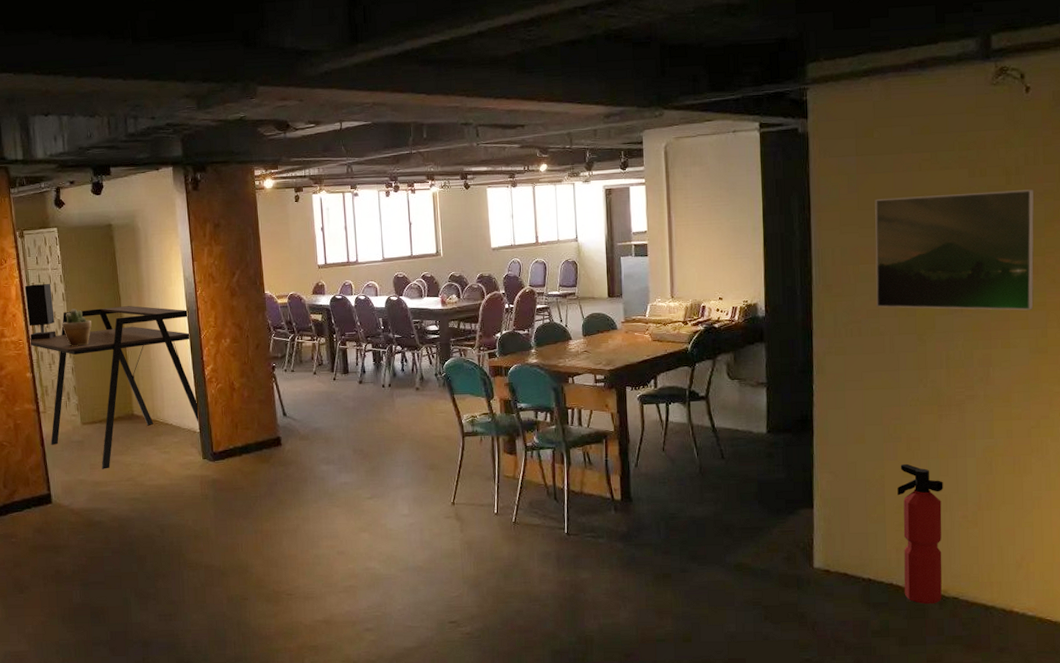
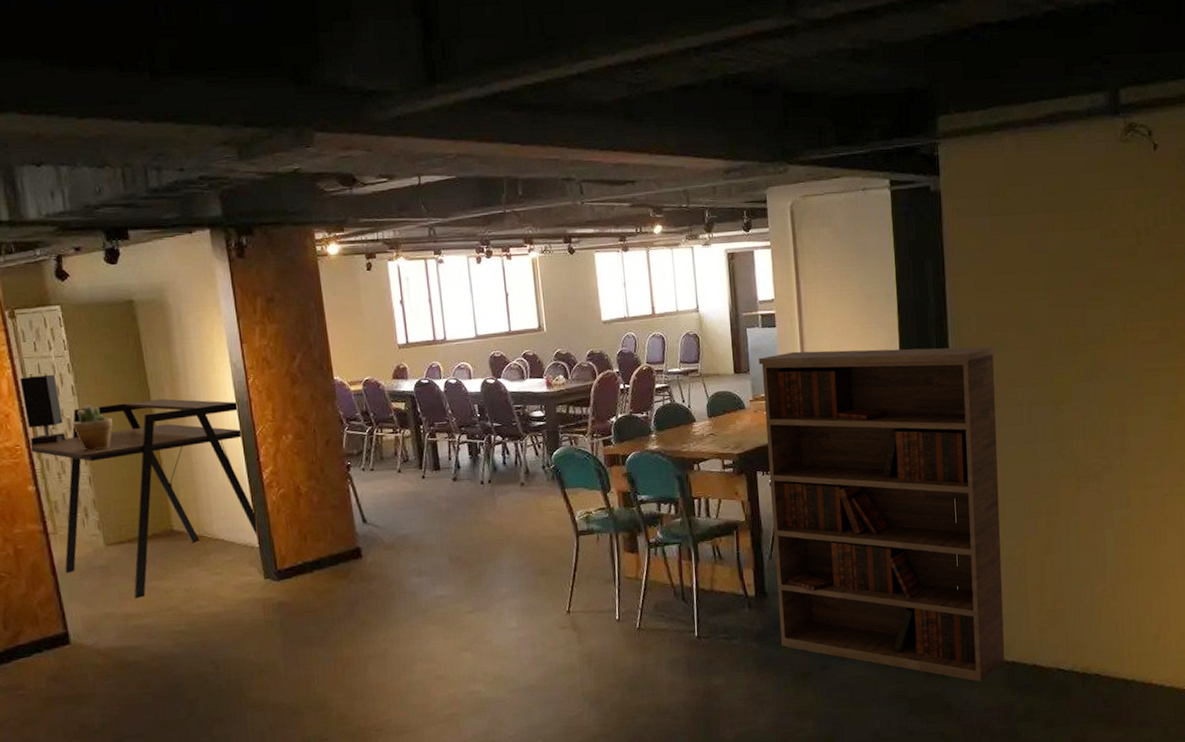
bookshelf: none [631,278,861,596] -> present [758,347,1005,682]
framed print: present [875,189,1035,311] -> none [1009,251,1165,377]
fire extinguisher: present [897,463,943,604] -> none [1039,539,1084,684]

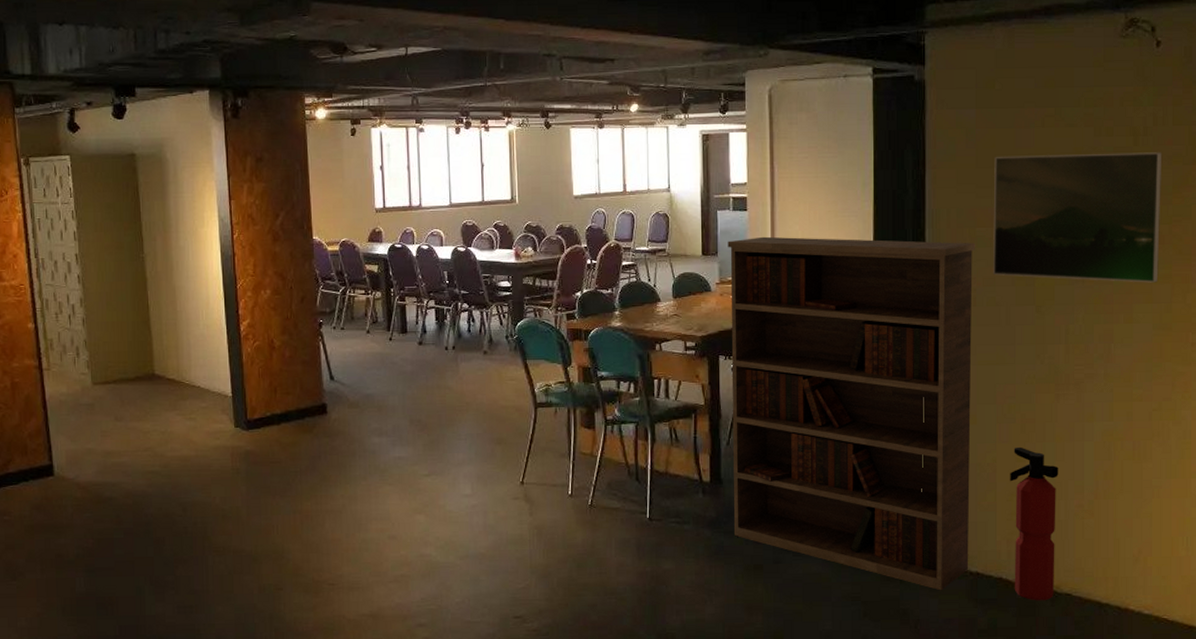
table lamp: present [19,375,66,446] -> none [28,220,65,285]
desk: present [27,399,257,599] -> none [31,249,232,437]
potted plant: present [72,404,113,451] -> none [71,250,108,293]
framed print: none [1009,251,1165,377] -> present [992,152,1163,283]
fire extinguisher: none [1039,539,1084,684] -> present [1010,446,1059,601]

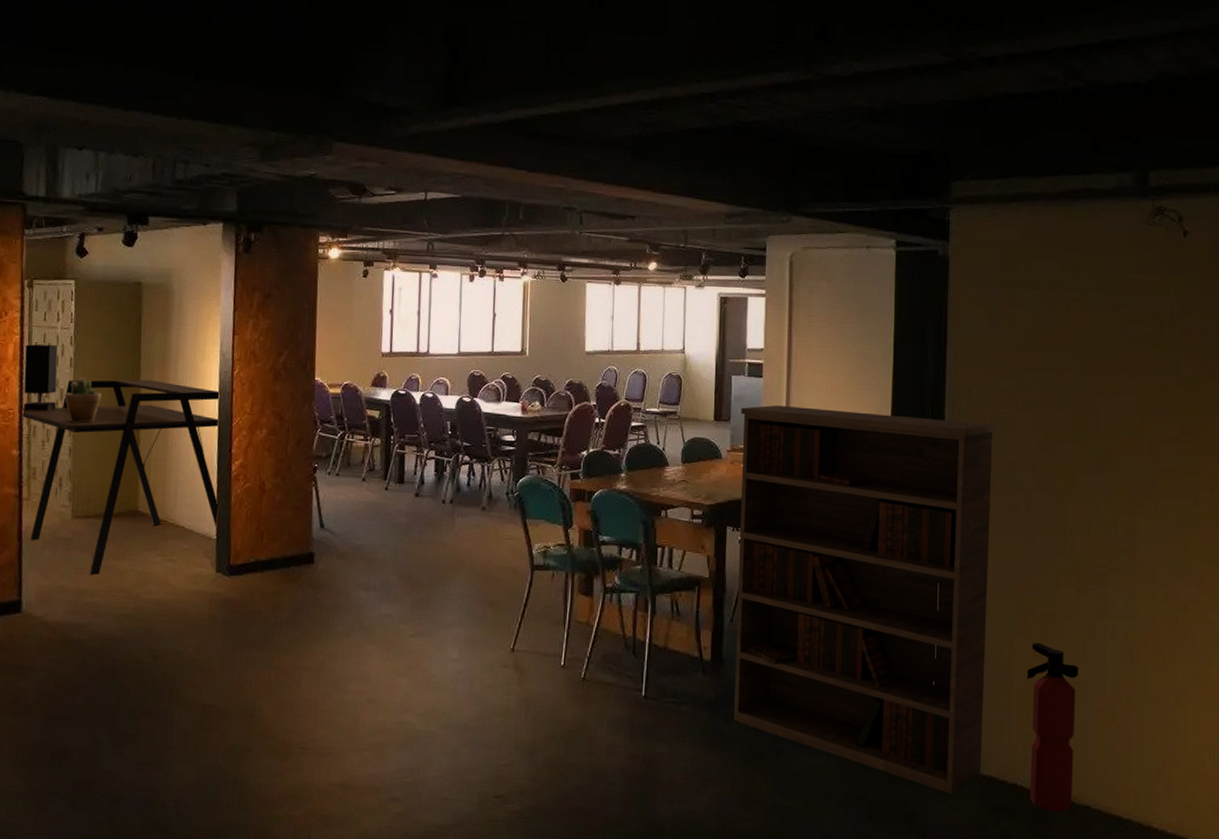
table lamp: none [28,220,65,285] -> present [24,344,58,411]
desk: none [31,249,232,437] -> present [20,379,221,576]
potted plant: none [71,250,108,293] -> present [64,377,101,423]
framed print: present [992,152,1163,283] -> none [1013,337,1189,477]

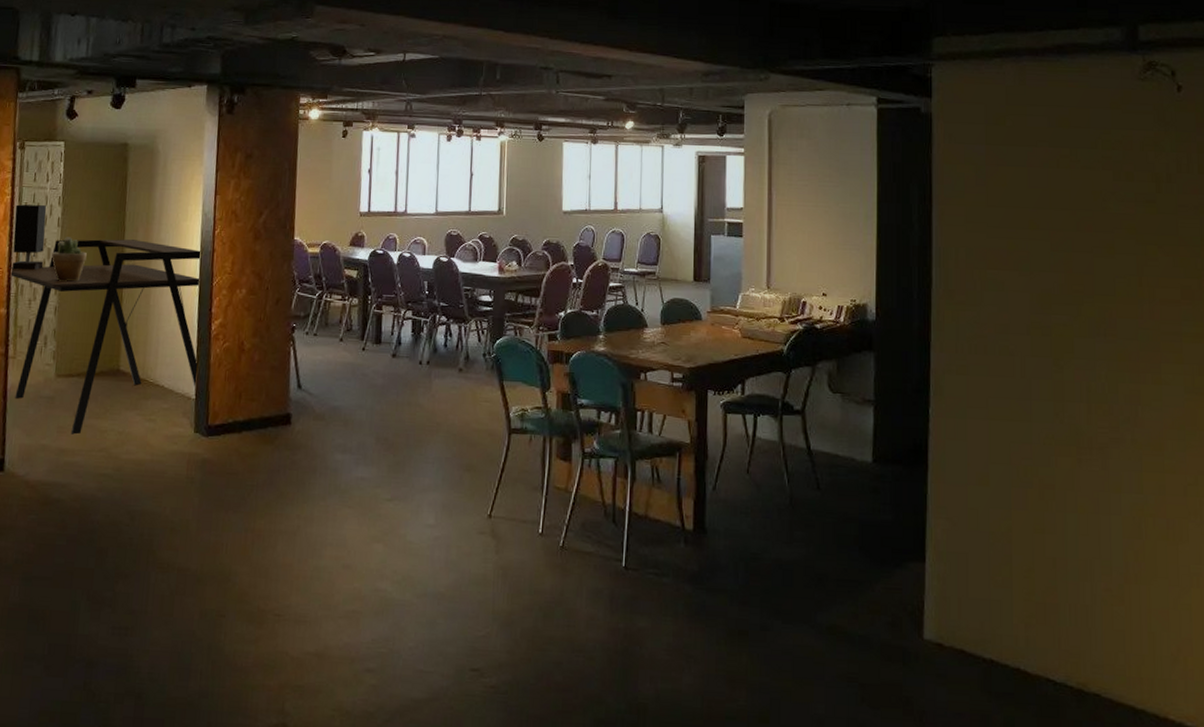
bookshelf: present [734,405,997,795] -> none [718,265,987,678]
fire extinguisher: present [1027,642,1079,813] -> none [1027,515,1083,701]

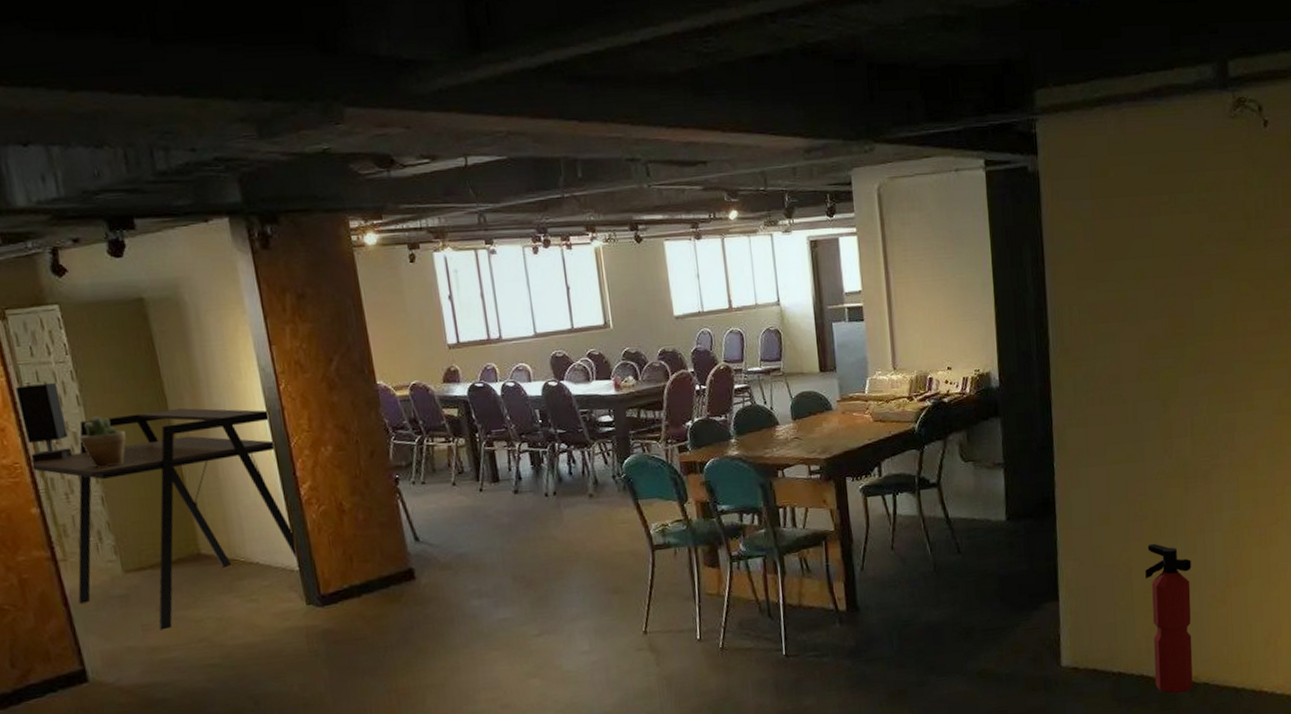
fire extinguisher: none [1027,515,1083,701] -> present [1145,543,1193,694]

